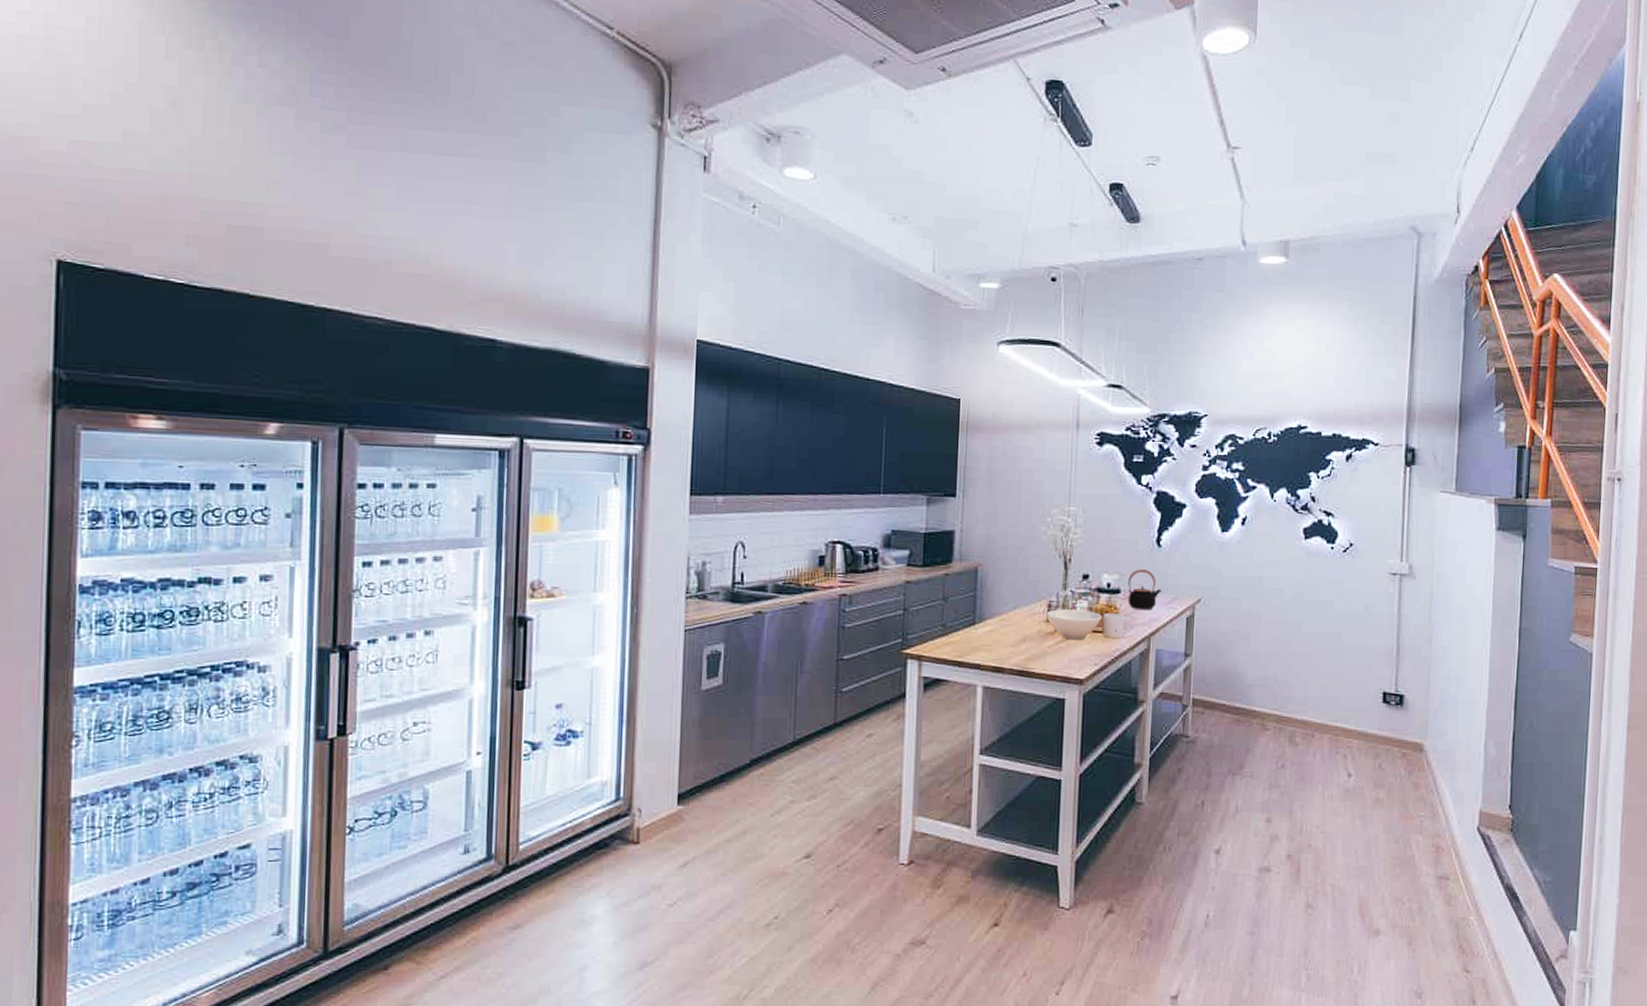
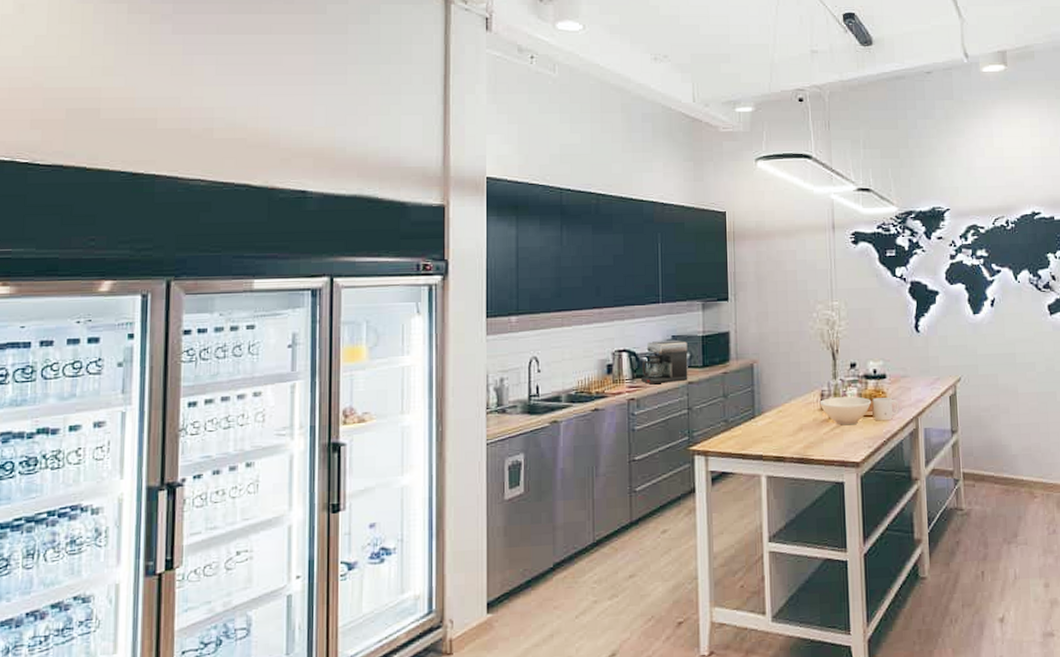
coffee maker: none [854,534,908,582] -> present [640,339,688,385]
teapot: present [1127,568,1161,611] -> none [892,353,924,393]

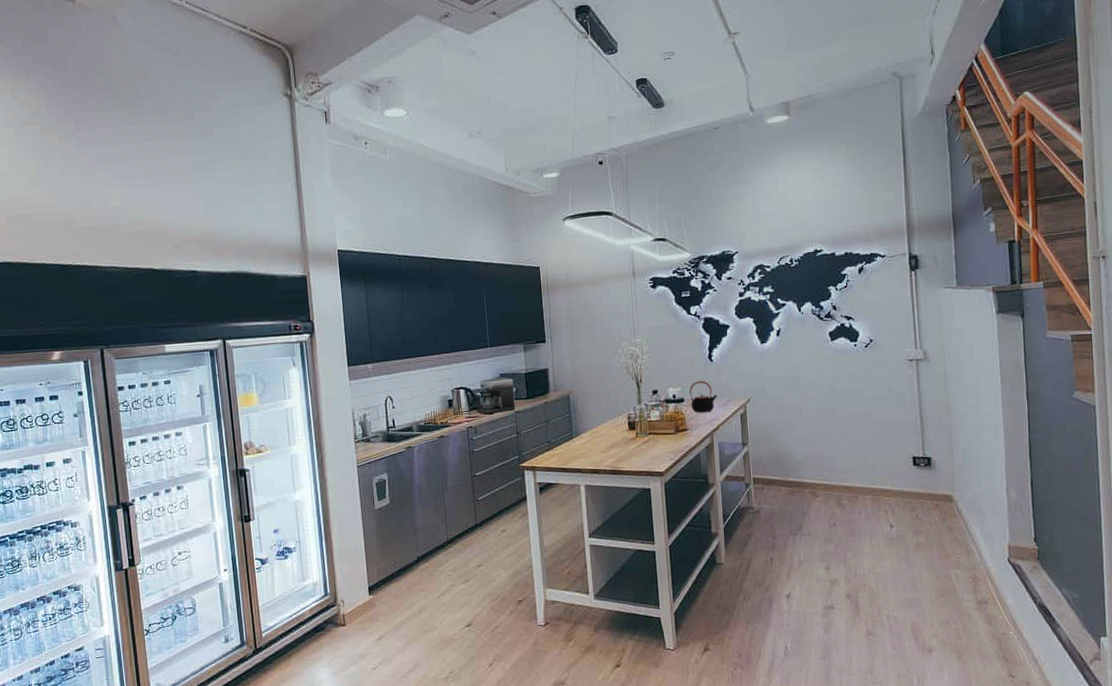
bowl: present [819,396,872,426] -> none [627,418,673,442]
mug: present [872,397,900,421] -> none [672,418,697,438]
teapot: none [892,353,924,393] -> present [689,380,717,414]

